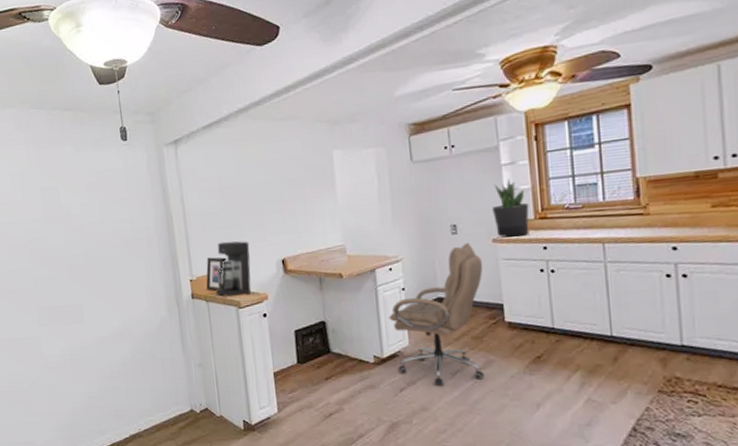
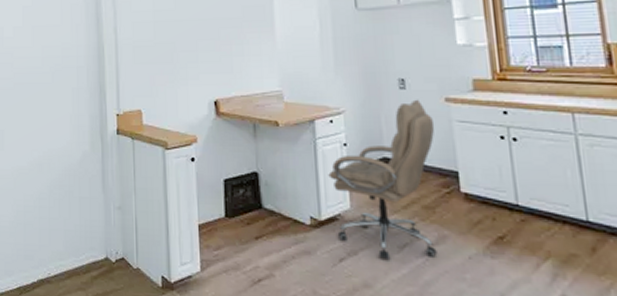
picture frame: present [206,257,227,291] -> none [132,92,157,128]
coffee maker: present [215,241,252,298] -> none [142,76,181,137]
planter: present [491,179,530,238] -> none [443,34,487,97]

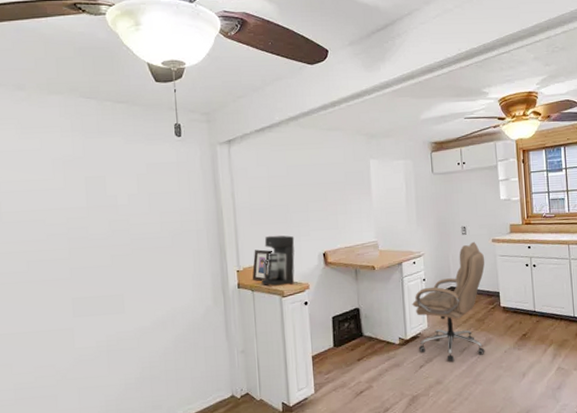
picture frame: none [132,92,157,128] -> present [252,249,273,281]
coffee maker: none [142,76,181,137] -> present [261,235,295,287]

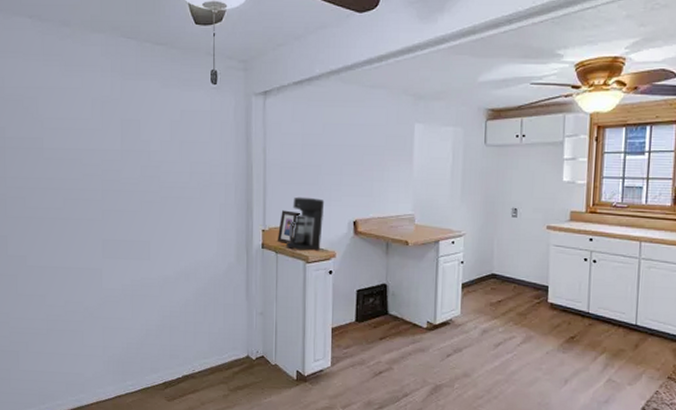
office chair: present [412,241,485,362] -> none [445,226,536,355]

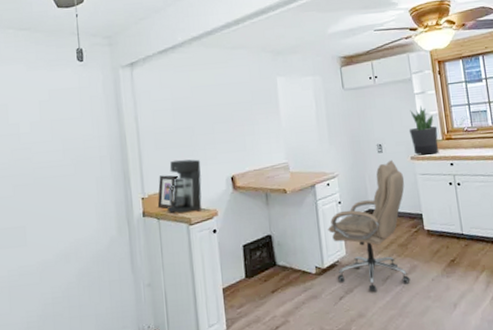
office chair: none [445,226,536,355] -> present [328,160,410,292]
planter: none [550,173,583,226] -> present [408,105,439,156]

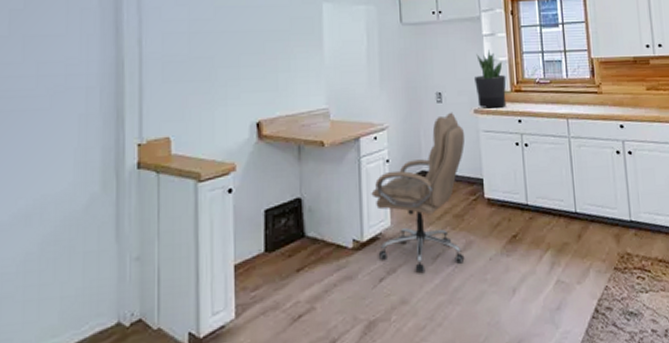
picture frame: present [157,175,179,209] -> none [158,116,190,159]
coffee maker: present [166,159,202,215] -> none [170,97,220,168]

